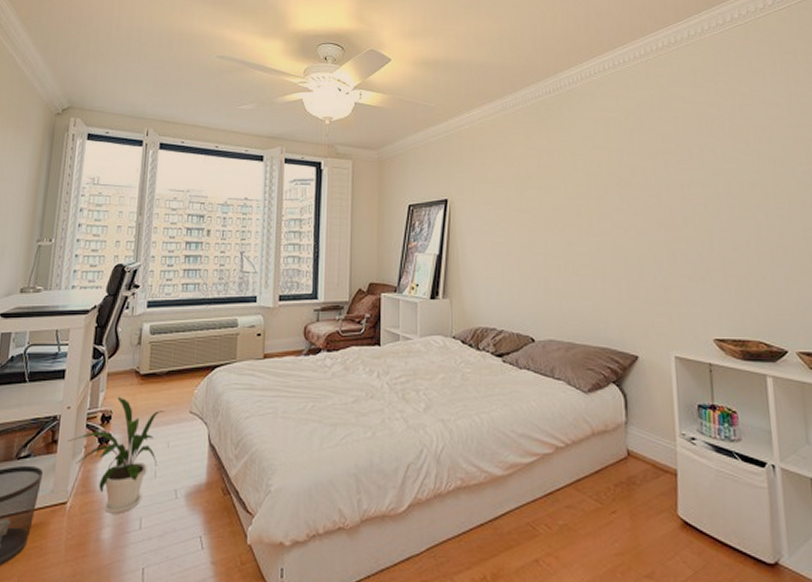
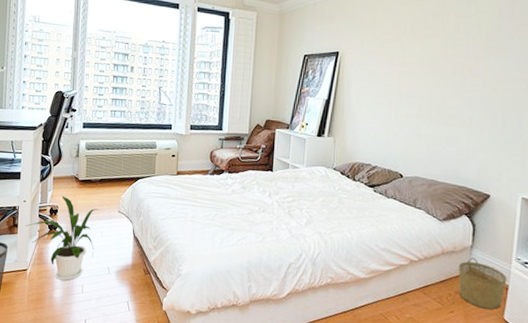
basket: none [614,436,675,504] -> present [458,257,507,310]

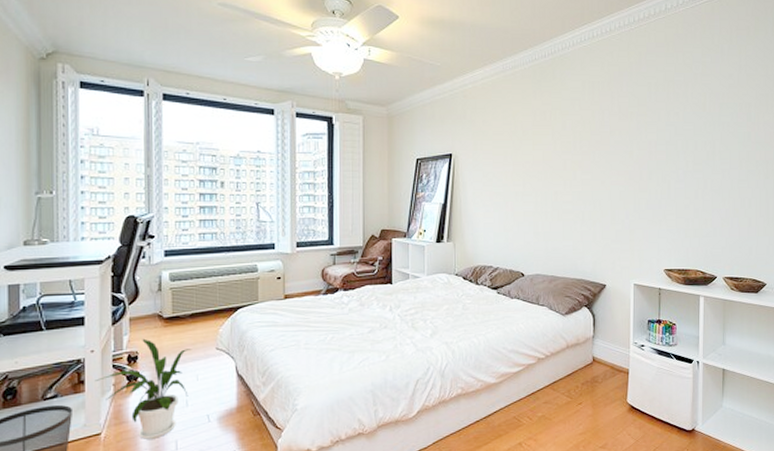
basket: present [458,257,507,310] -> none [583,347,627,396]

